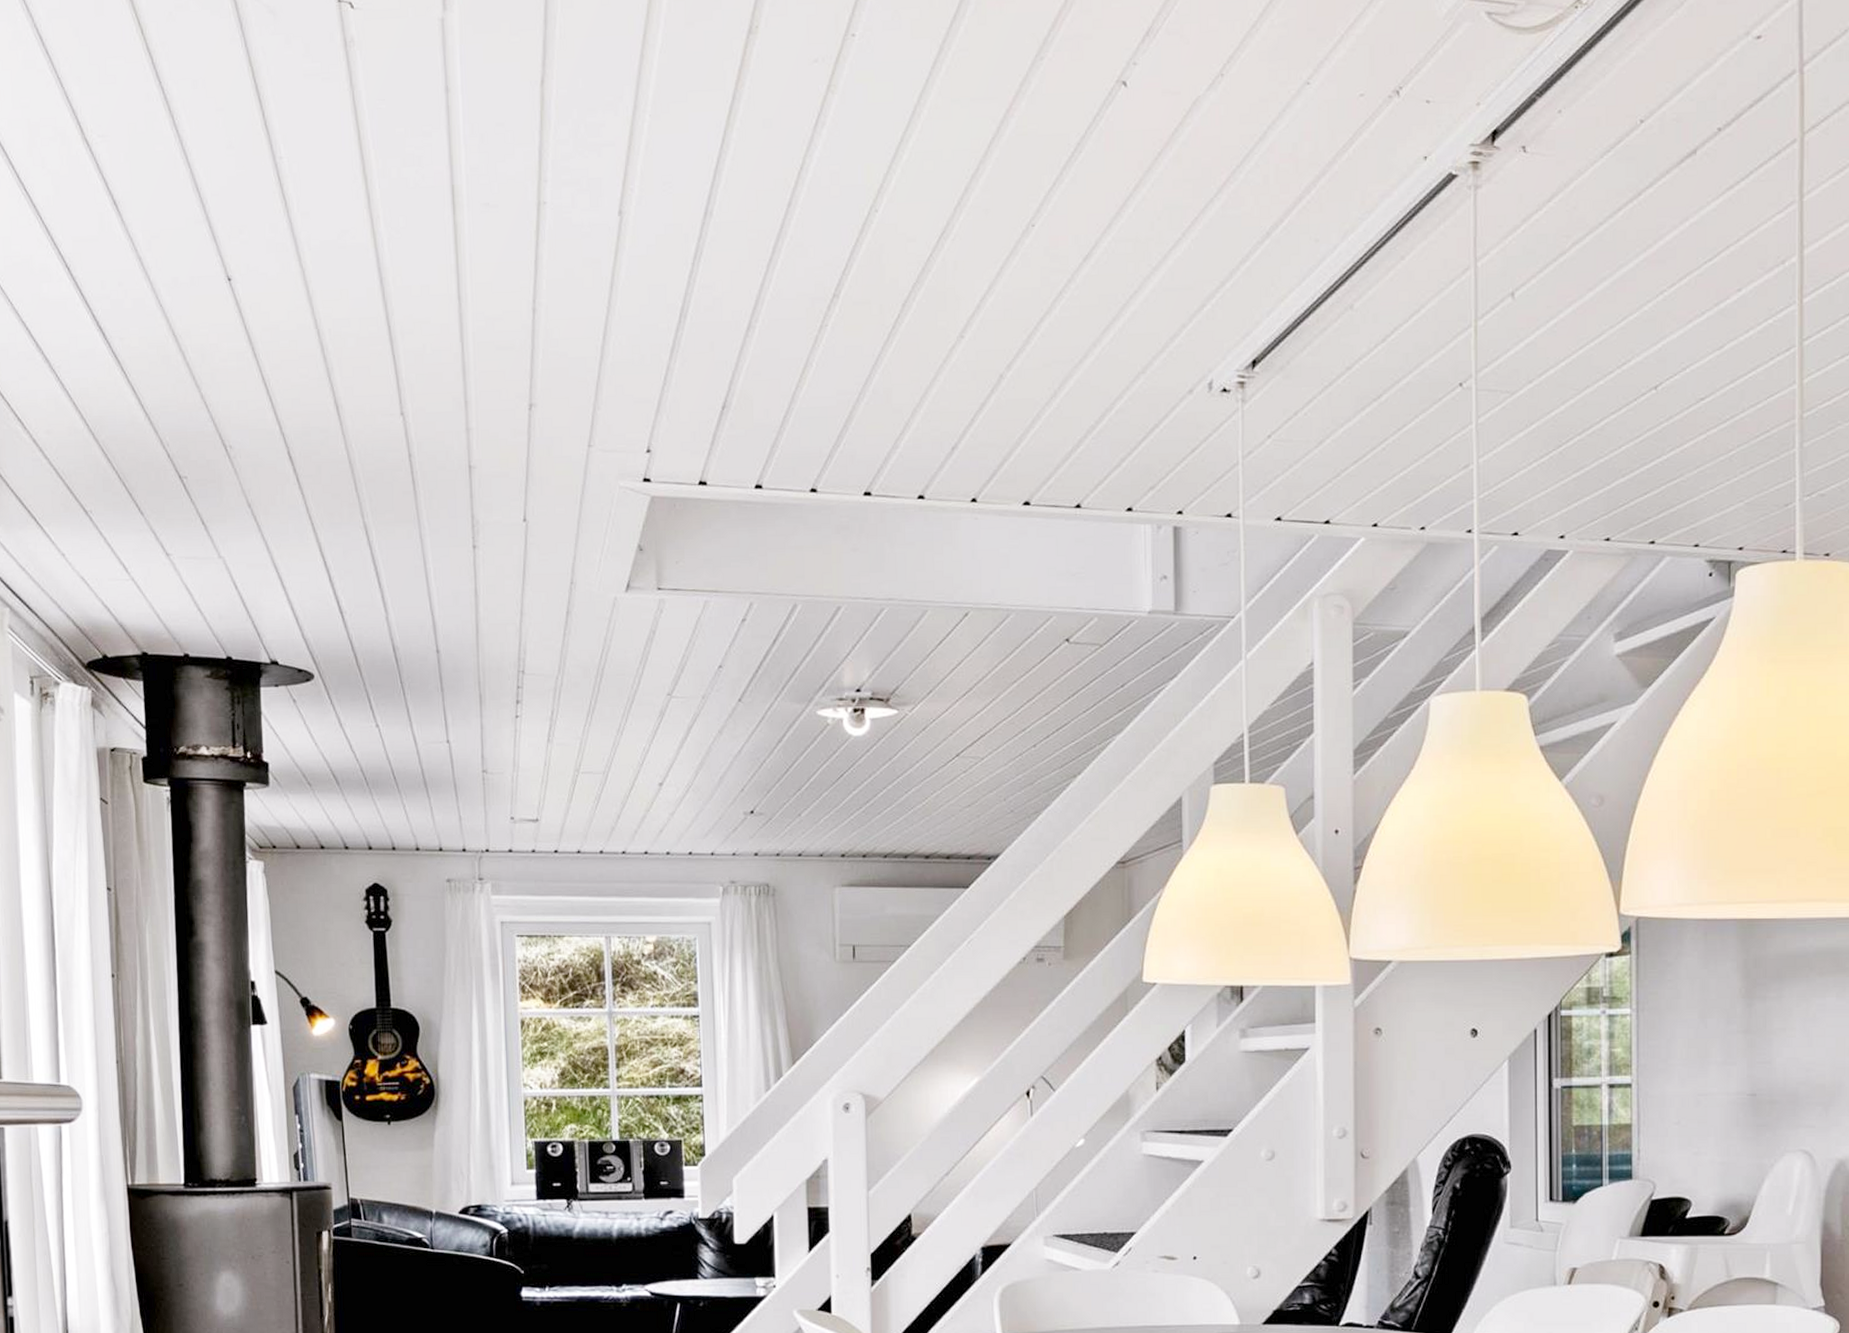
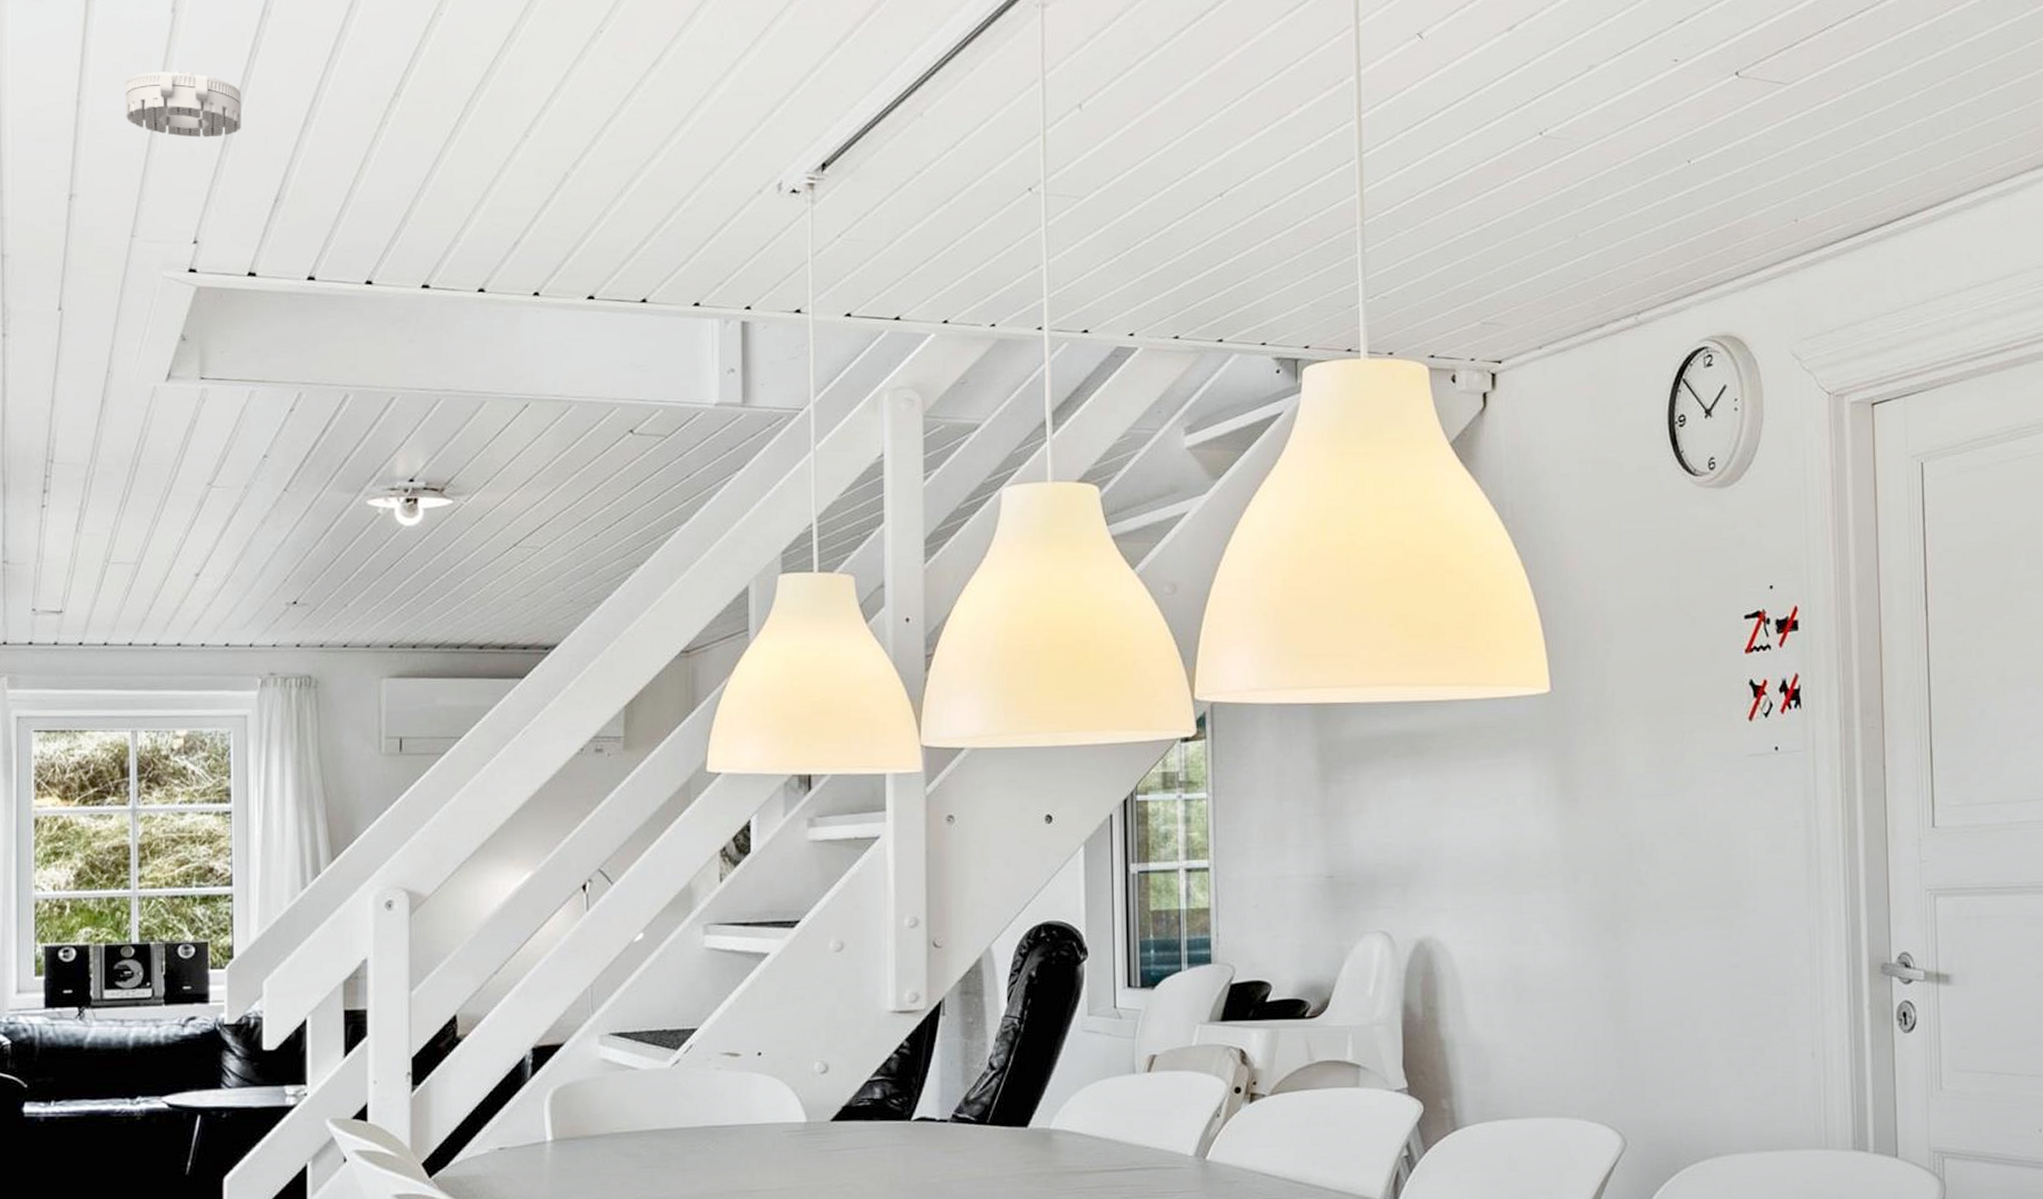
smoke detector: none [577,276,689,344] -> present [125,71,242,138]

